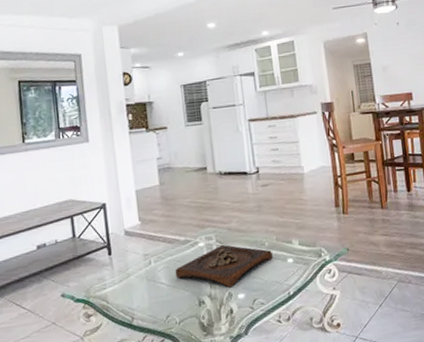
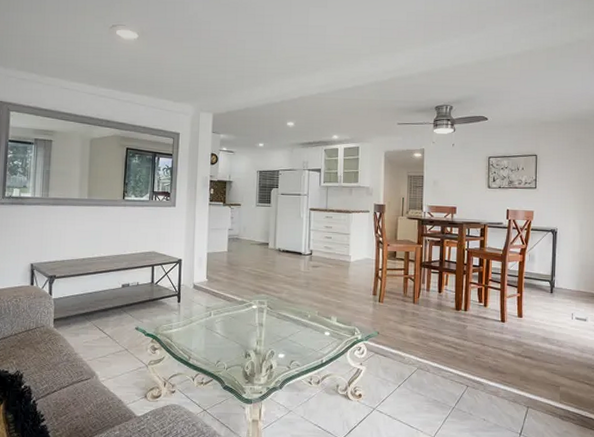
wooden tray: present [175,244,273,288] -> none [230,310,313,347]

